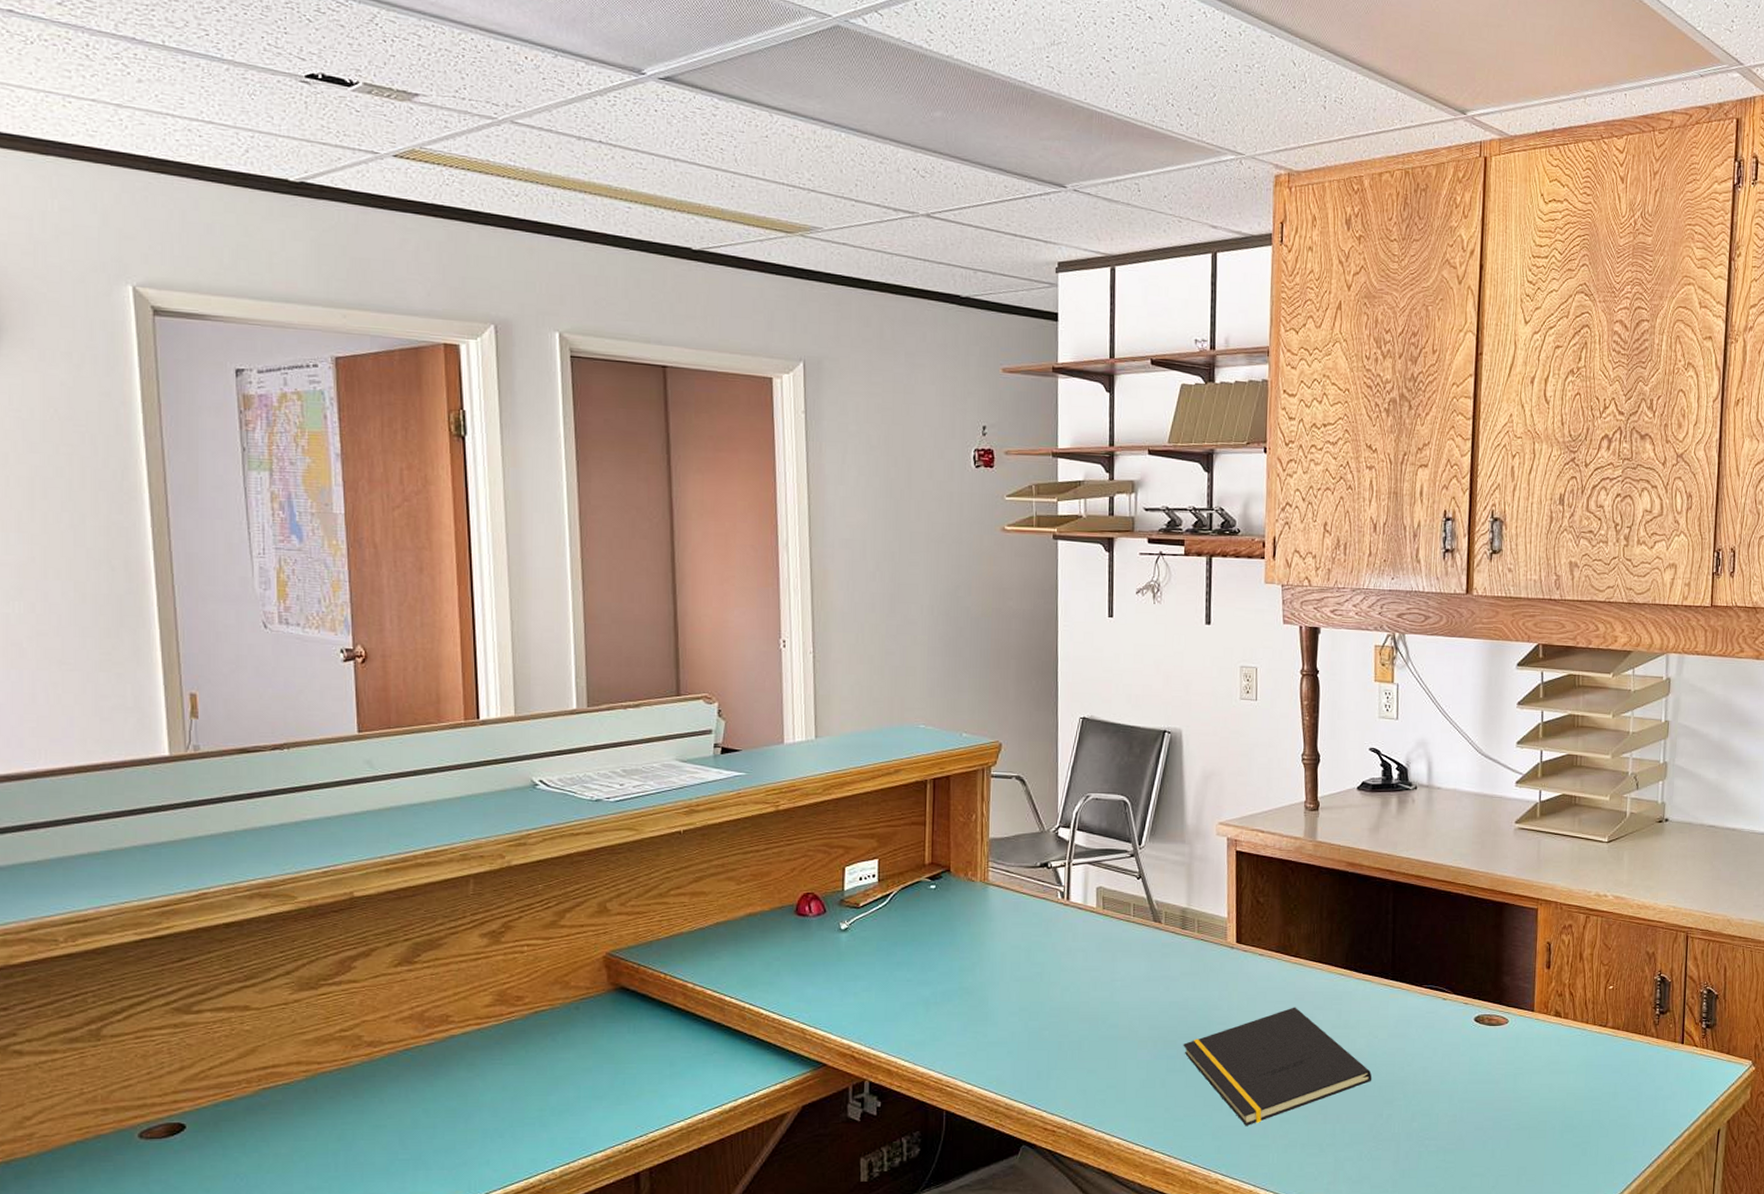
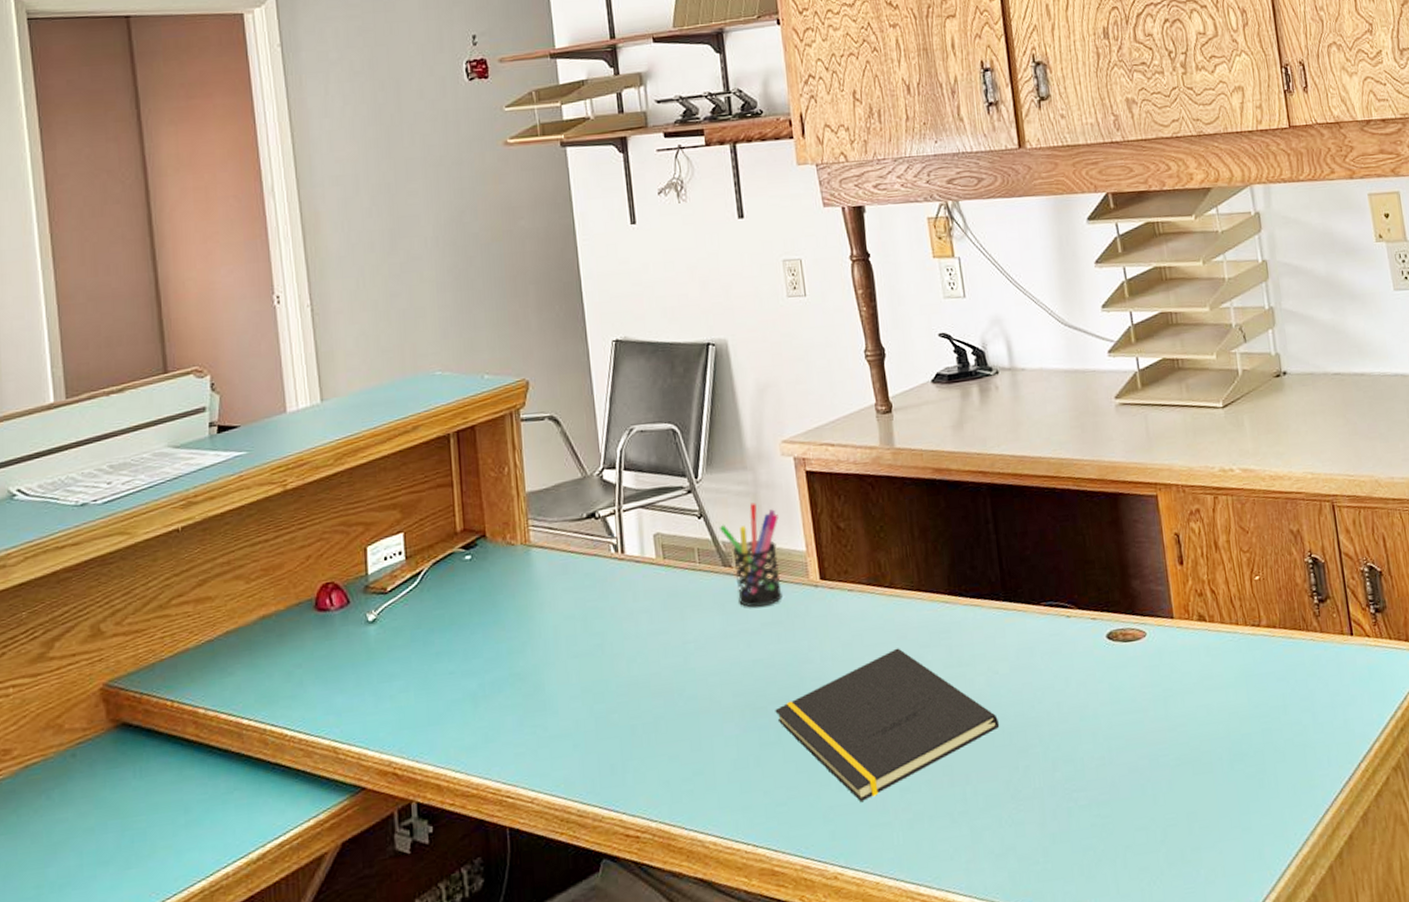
pen holder: none [1154,872,1207,959] -> present [718,502,782,607]

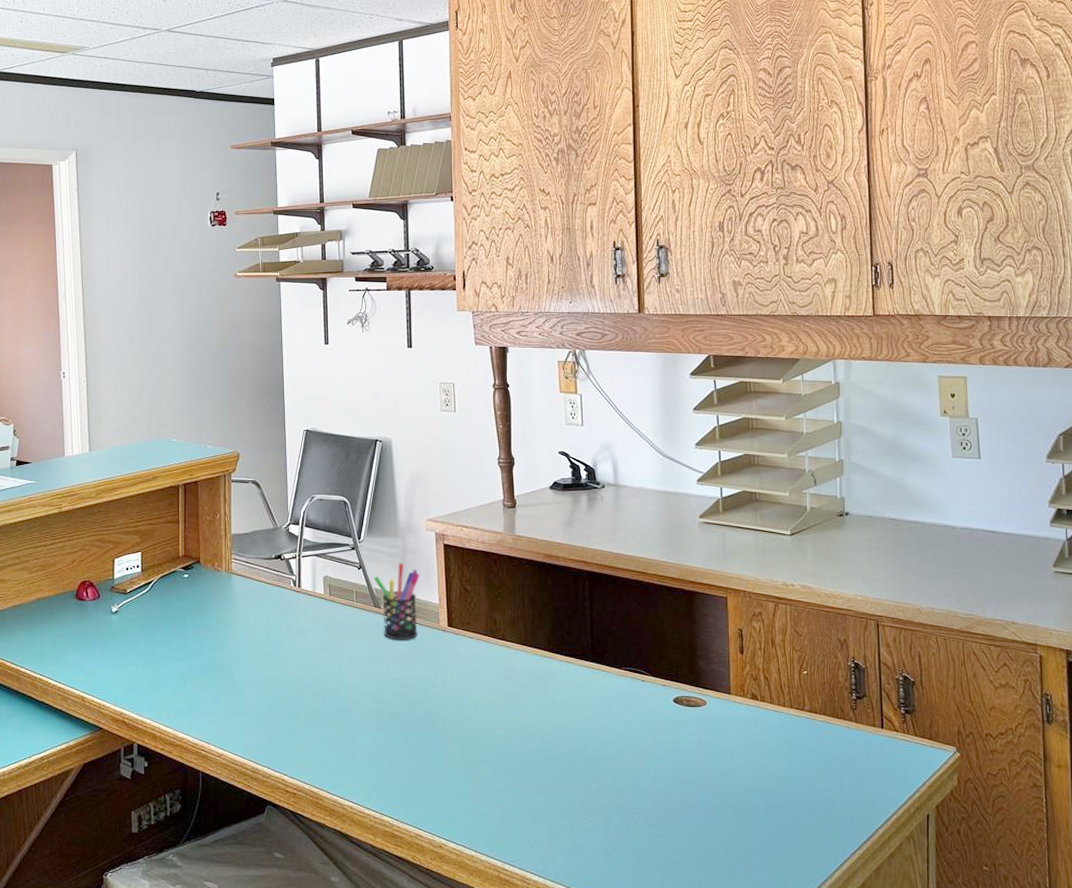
notepad: present [775,648,1000,803] -> none [405,685,580,795]

